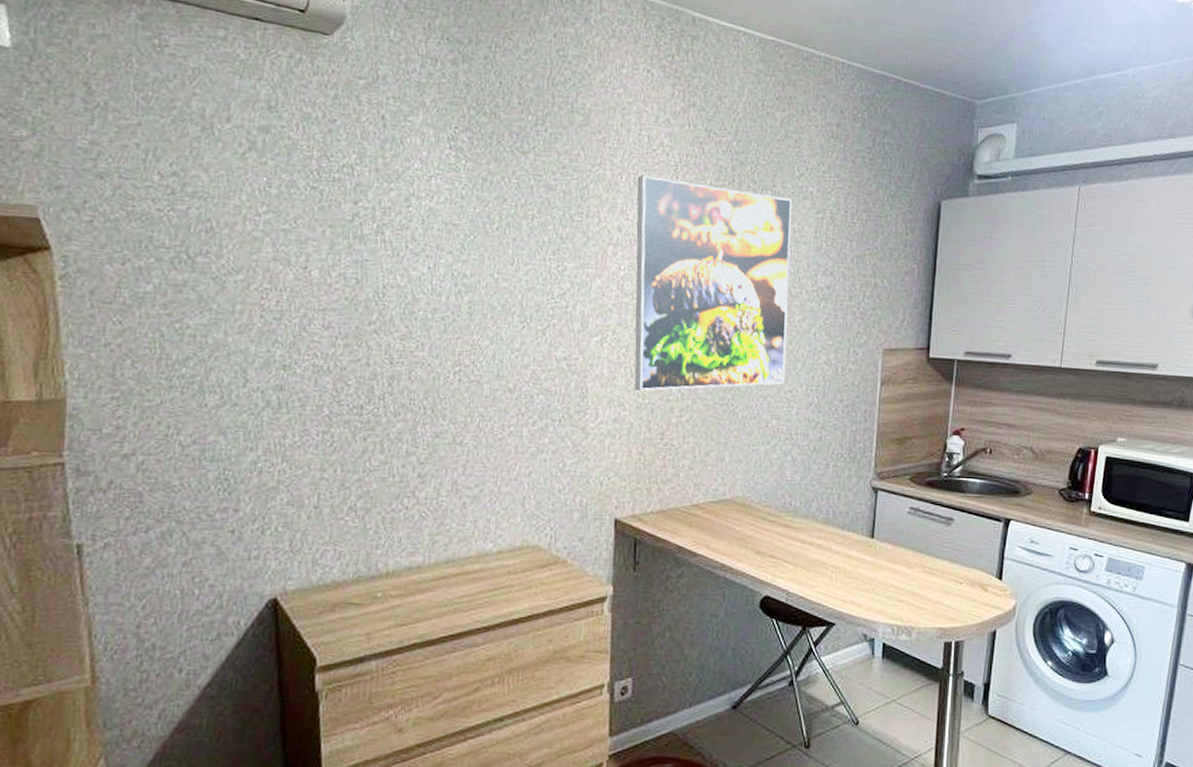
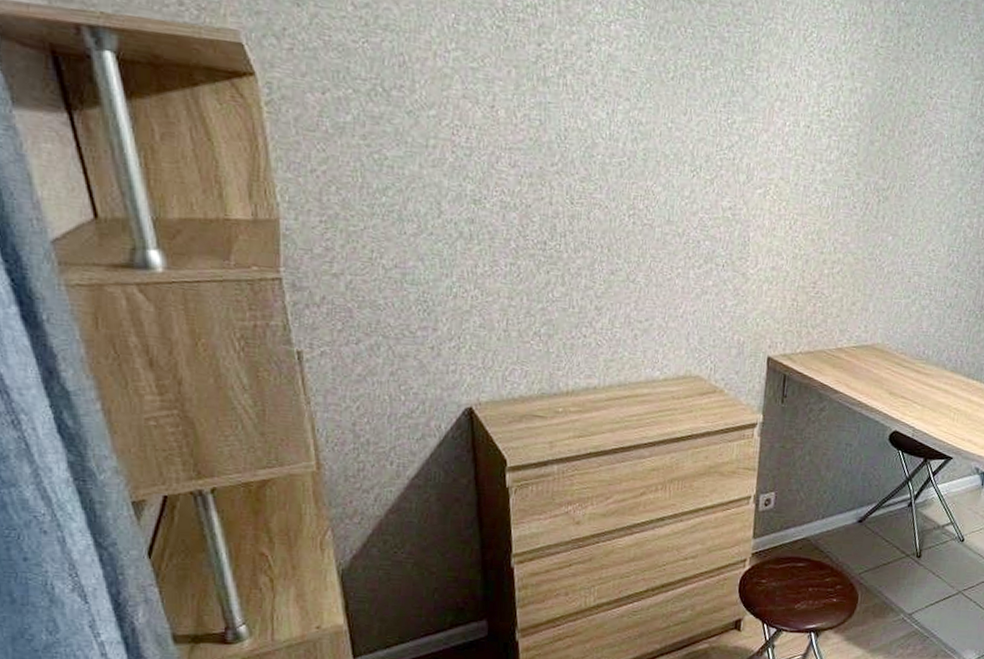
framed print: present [634,175,793,391] -> none [792,31,953,244]

